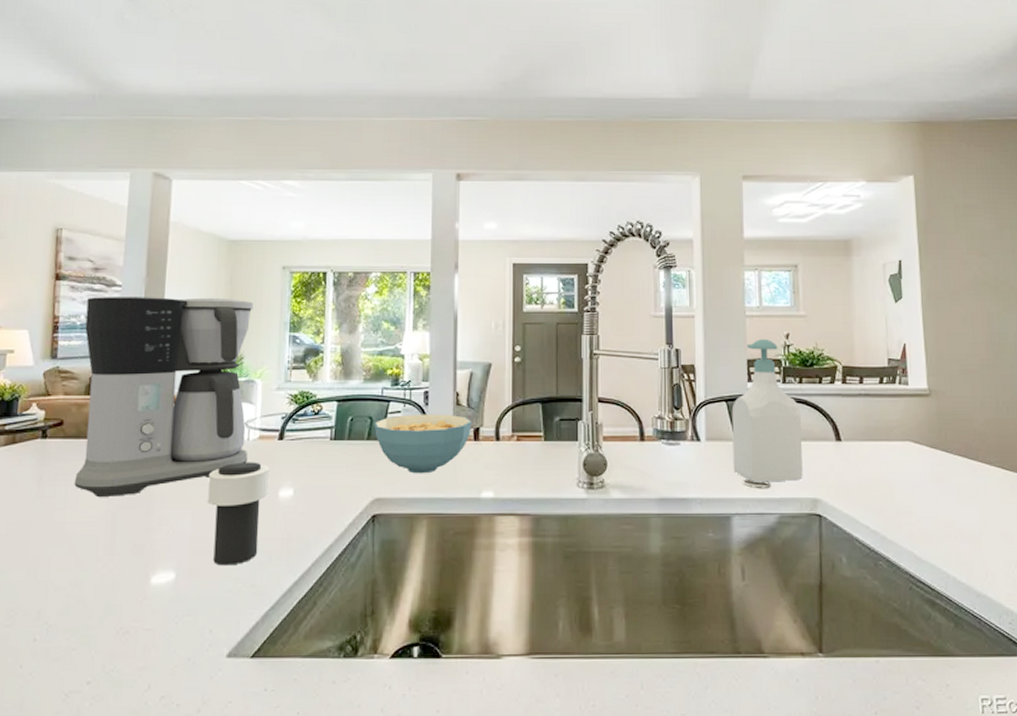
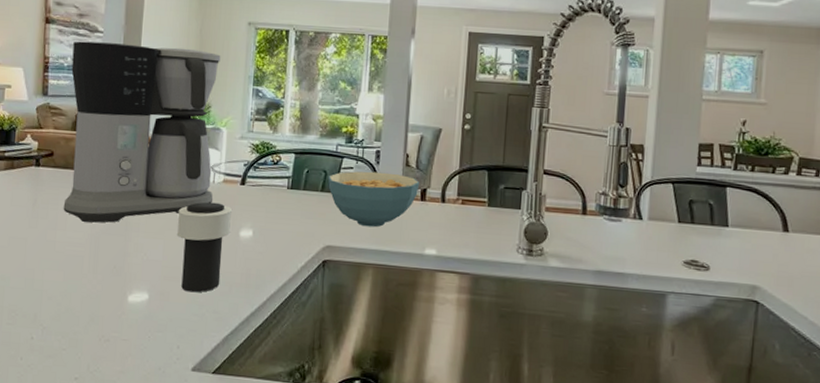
soap bottle: present [731,338,803,482] -> none [673,123,749,267]

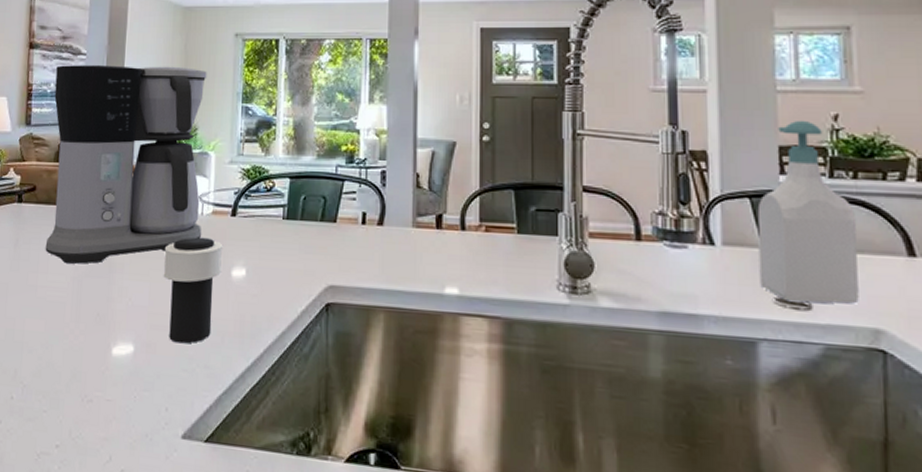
cereal bowl: present [328,171,420,228] -> none [328,195,434,263]
soap bottle: none [673,123,749,267] -> present [757,120,859,304]

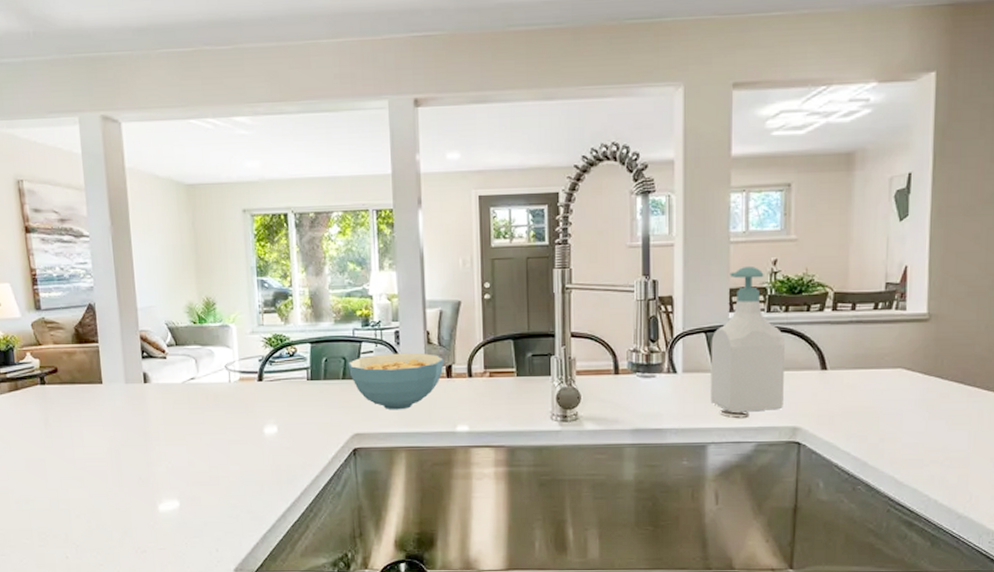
coffee maker: present [45,65,207,264] -> none [59,244,232,436]
cup: present [163,237,222,344] -> none [197,402,255,495]
cereal bowl: none [328,195,434,263] -> present [349,352,444,410]

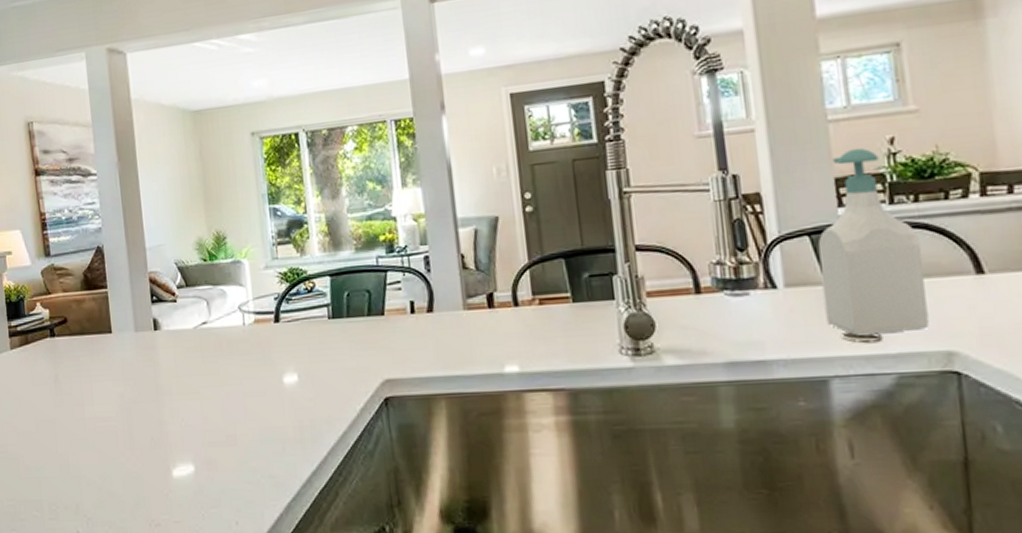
cereal bowl: present [349,352,444,410] -> none [374,280,484,350]

